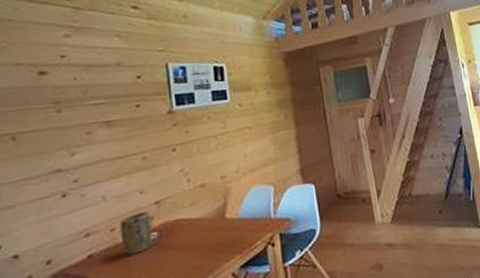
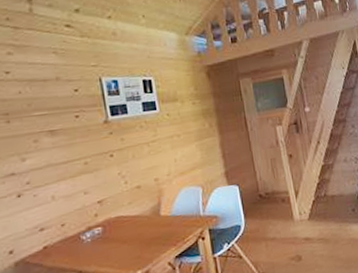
plant pot: present [120,211,153,256] -> none [68,209,98,247]

